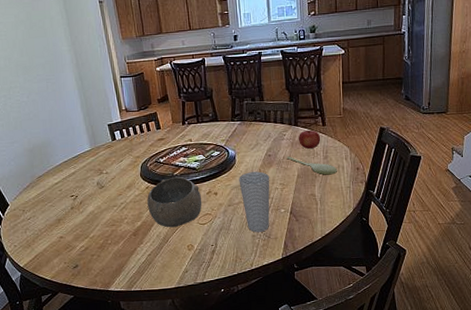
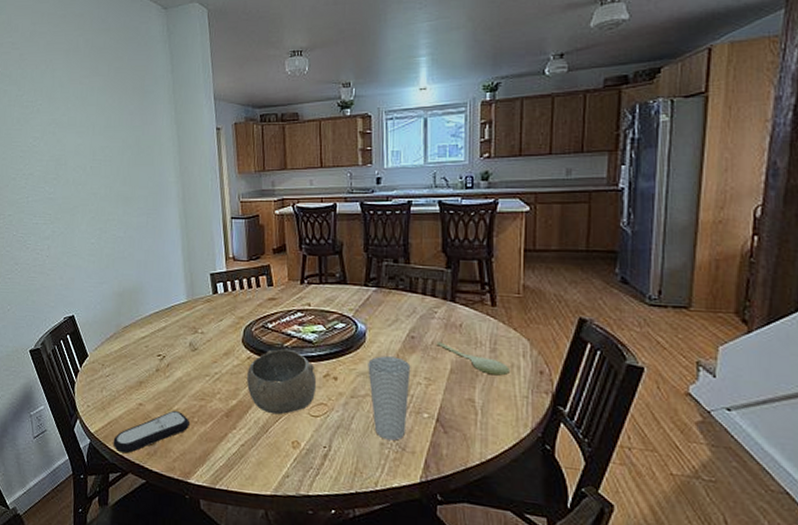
remote control: none [41,237,105,278] -> present [113,410,189,454]
fruit: present [299,130,321,149] -> none [456,309,488,335]

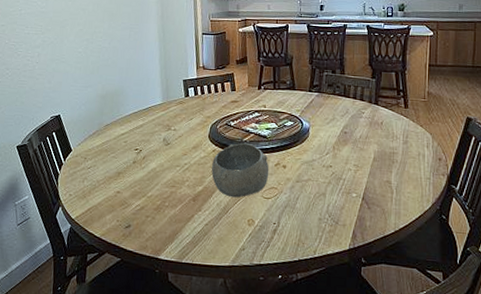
remote control: present [113,410,189,454] -> none [92,196,161,236]
cup: present [368,356,411,441] -> none [310,148,344,216]
spoon: present [436,342,509,376] -> none [363,136,417,163]

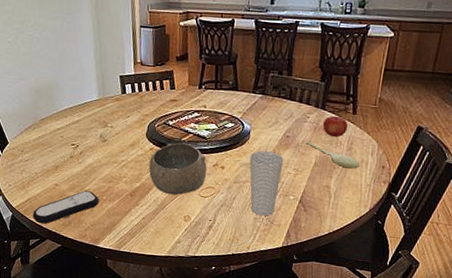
remote control: none [92,196,161,236] -> present [32,190,99,224]
cup: none [310,148,344,216] -> present [249,150,284,216]
spoon: none [363,136,417,163] -> present [306,141,360,169]
fruit: none [378,110,402,131] -> present [323,115,348,137]

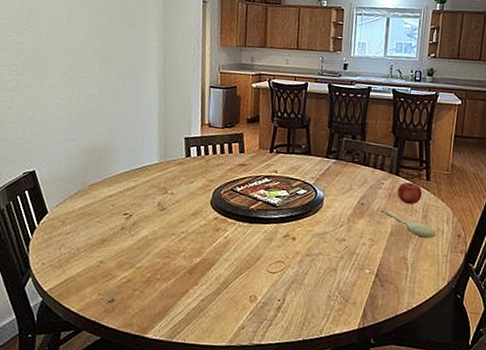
remote control: present [32,190,99,224] -> none [67,267,152,311]
bowl: present [149,142,207,195] -> none [211,210,277,272]
cup: present [249,150,284,216] -> none [322,219,359,293]

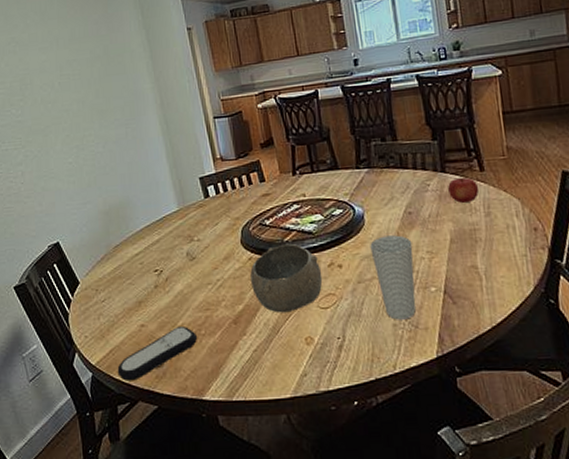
remote control: none [67,267,152,311] -> present [117,325,197,381]
bowl: none [211,210,277,272] -> present [250,243,323,313]
cup: none [322,219,359,293] -> present [370,235,416,320]
spoon: present [381,209,436,238] -> none [433,214,506,239]

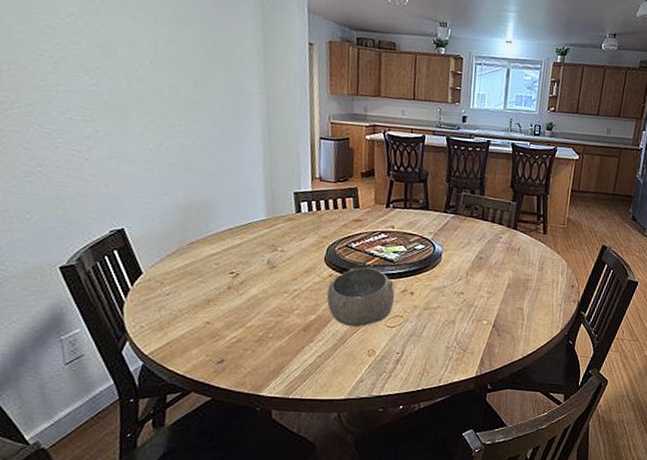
remote control: present [117,325,197,381] -> none [172,327,264,373]
cup: present [370,235,416,320] -> none [441,273,477,344]
fruit: present [448,177,480,203] -> none [515,235,539,257]

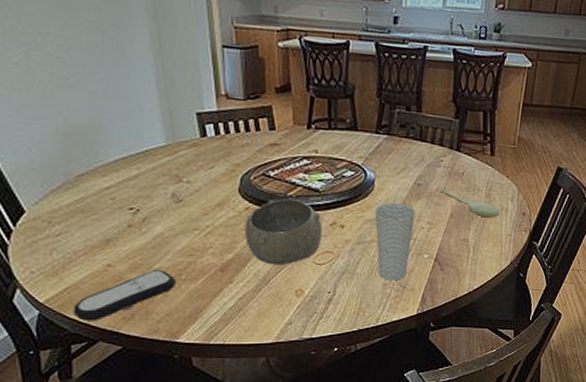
remote control: none [172,327,264,373] -> present [73,269,175,321]
cup: none [441,273,477,344] -> present [375,203,416,280]
spoon: none [499,262,551,289] -> present [440,189,499,218]

